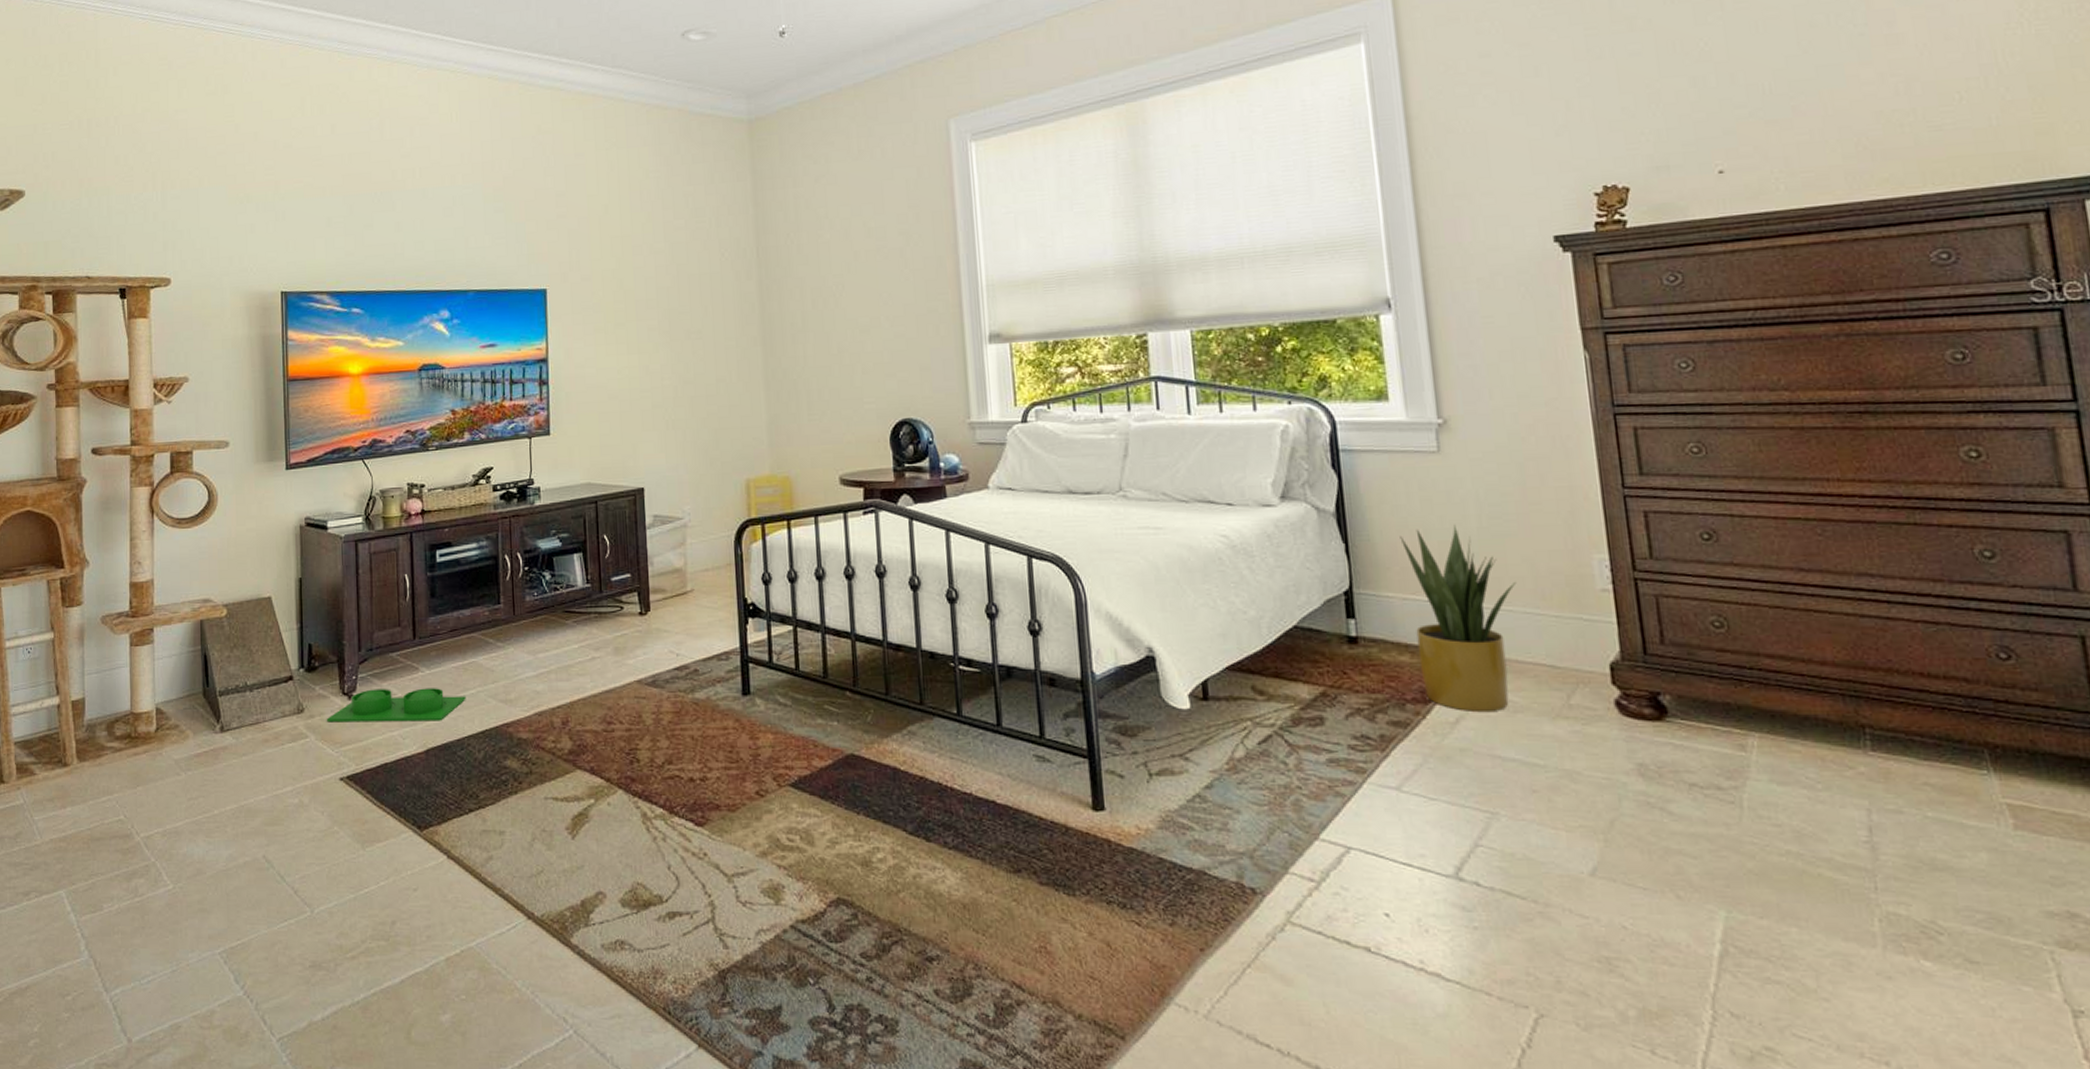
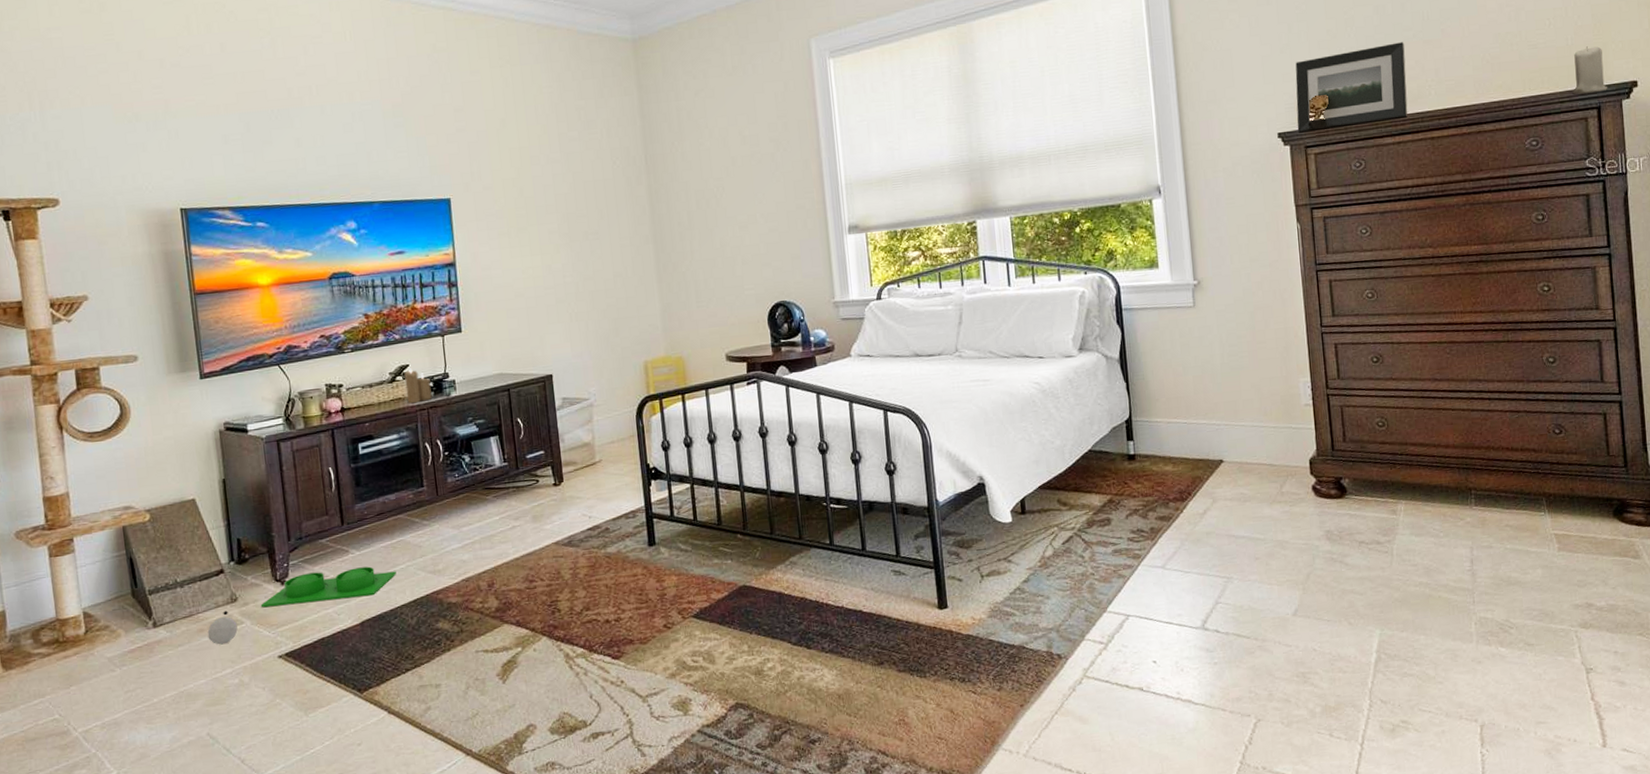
cat toy: none [272,722,302,759] -> present [207,611,238,645]
candle: none [488,471,515,511] -> present [404,368,432,404]
planter: present [1399,524,1517,711] -> none [1166,362,1247,504]
picture frame: none [1577,122,1746,238] -> present [1295,42,1408,134]
candle: none [2002,128,2061,193] -> present [1572,46,1608,95]

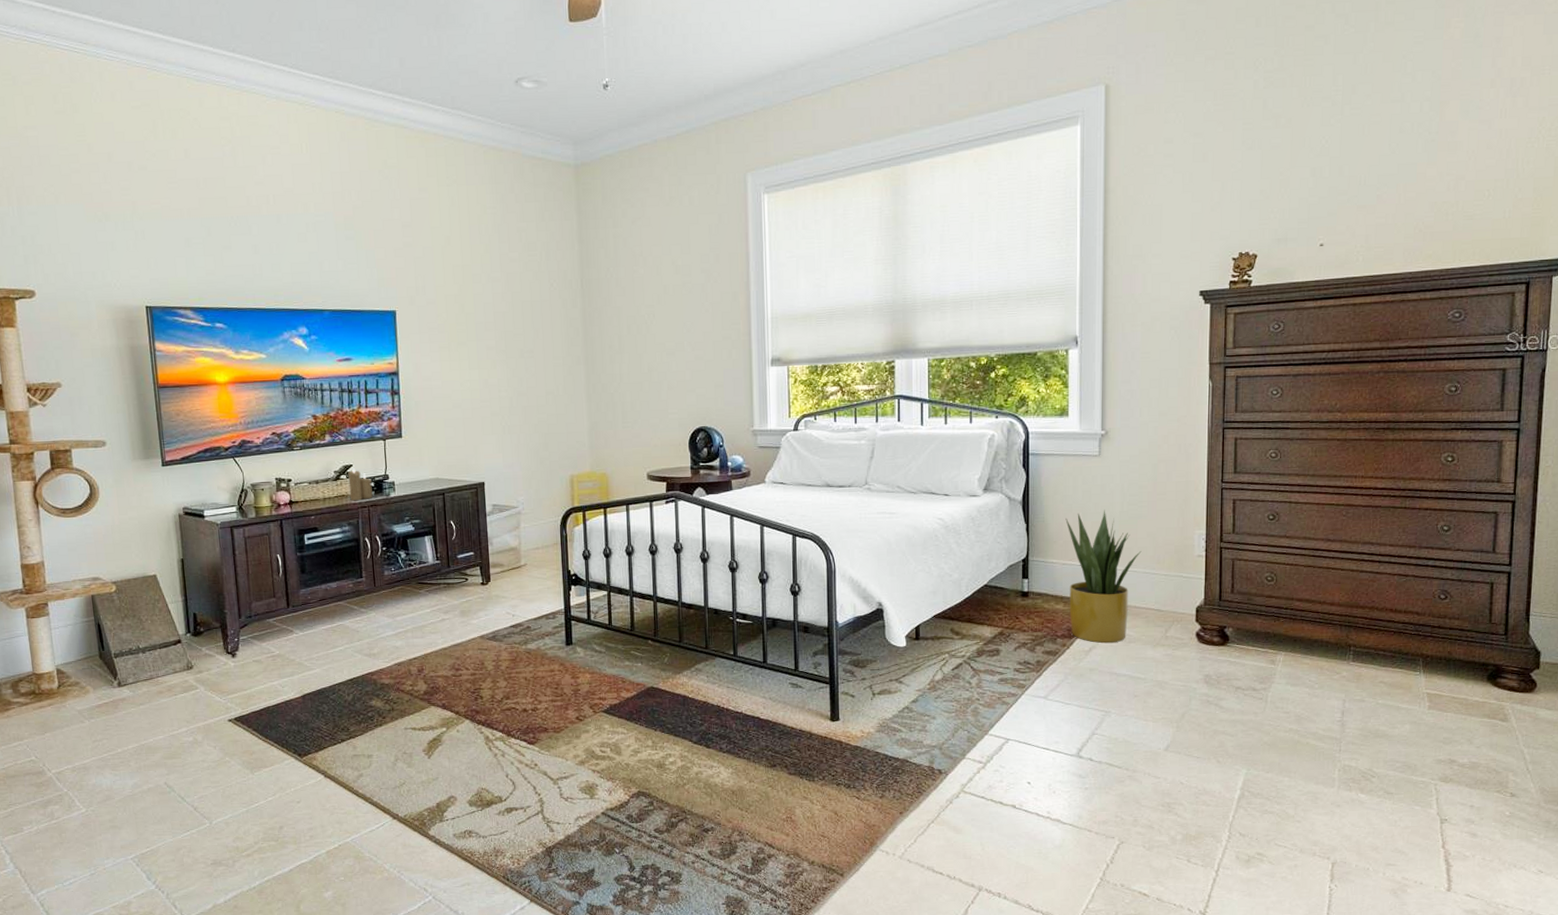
cat toy: present [207,611,238,645] -> none [165,676,193,706]
pet bowl: present [260,566,396,607] -> none [213,646,336,675]
planter: none [1166,362,1247,504] -> present [1065,509,1142,643]
picture frame: present [1295,42,1408,134] -> none [1220,206,1337,293]
candle: present [1572,46,1608,95] -> none [1503,220,1540,269]

